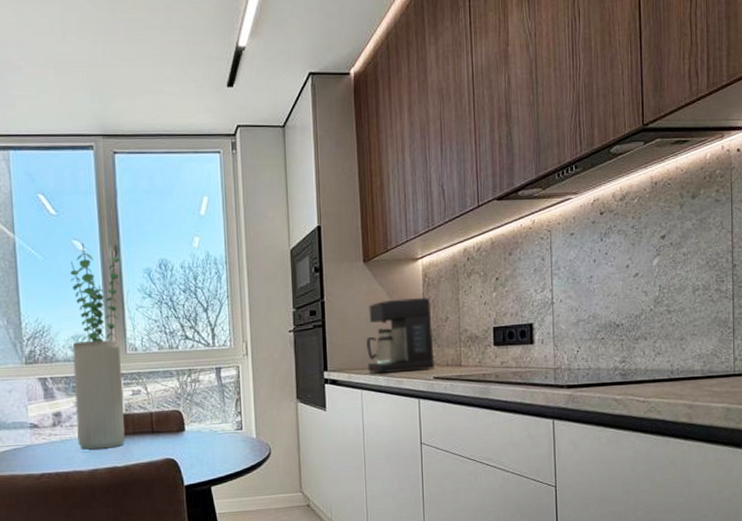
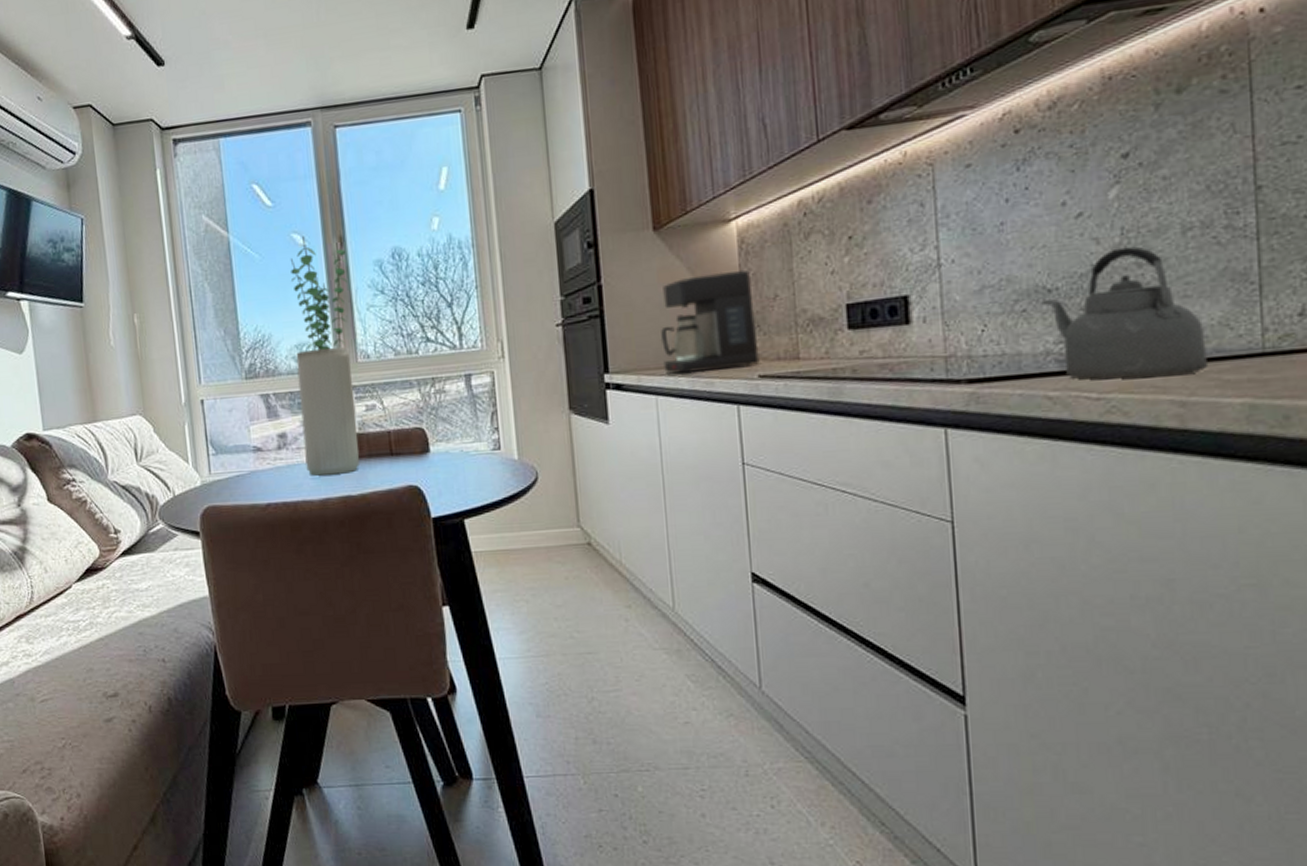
kettle: none [613,299,704,389] -> present [1041,246,1207,380]

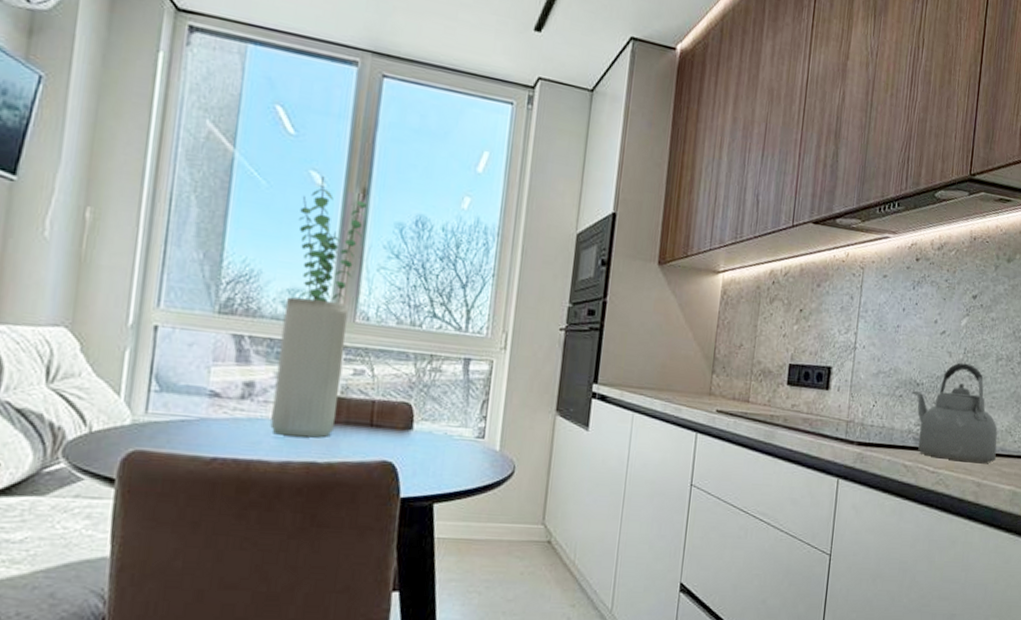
coffee maker: present [661,270,760,374] -> none [644,312,726,401]

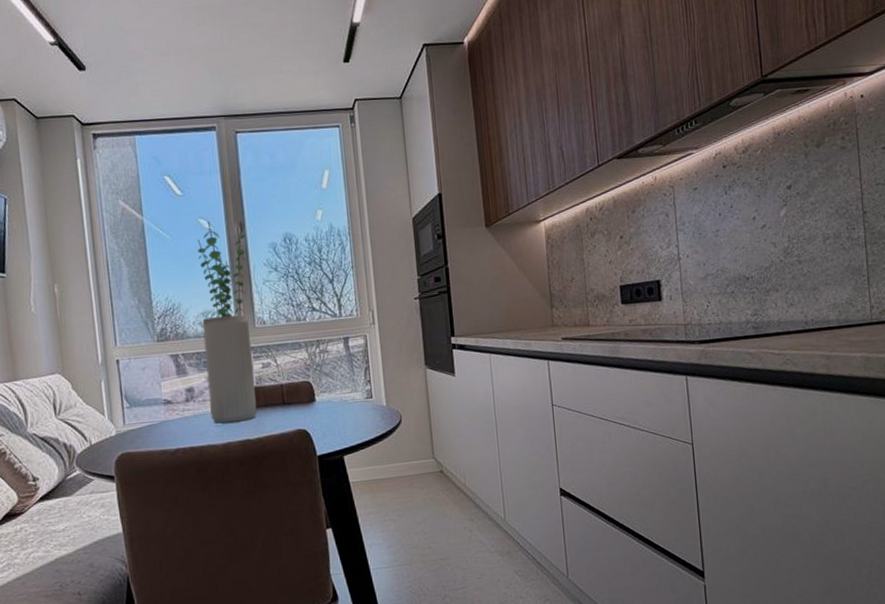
kettle: present [912,362,998,463] -> none [743,249,841,341]

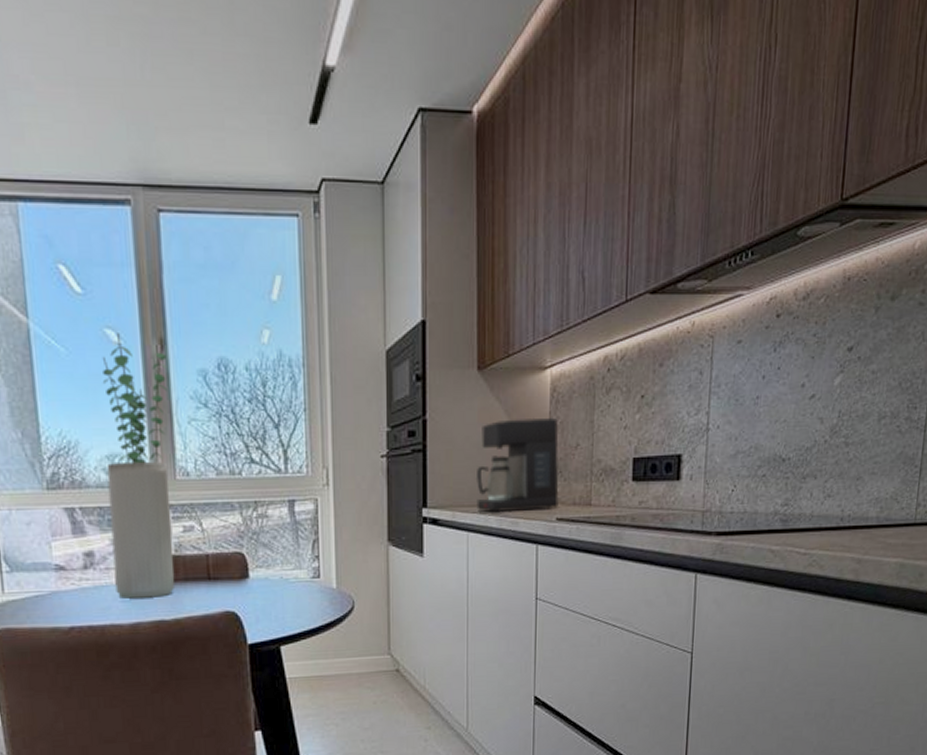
coffee maker: none [492,259,562,337] -> present [476,417,559,513]

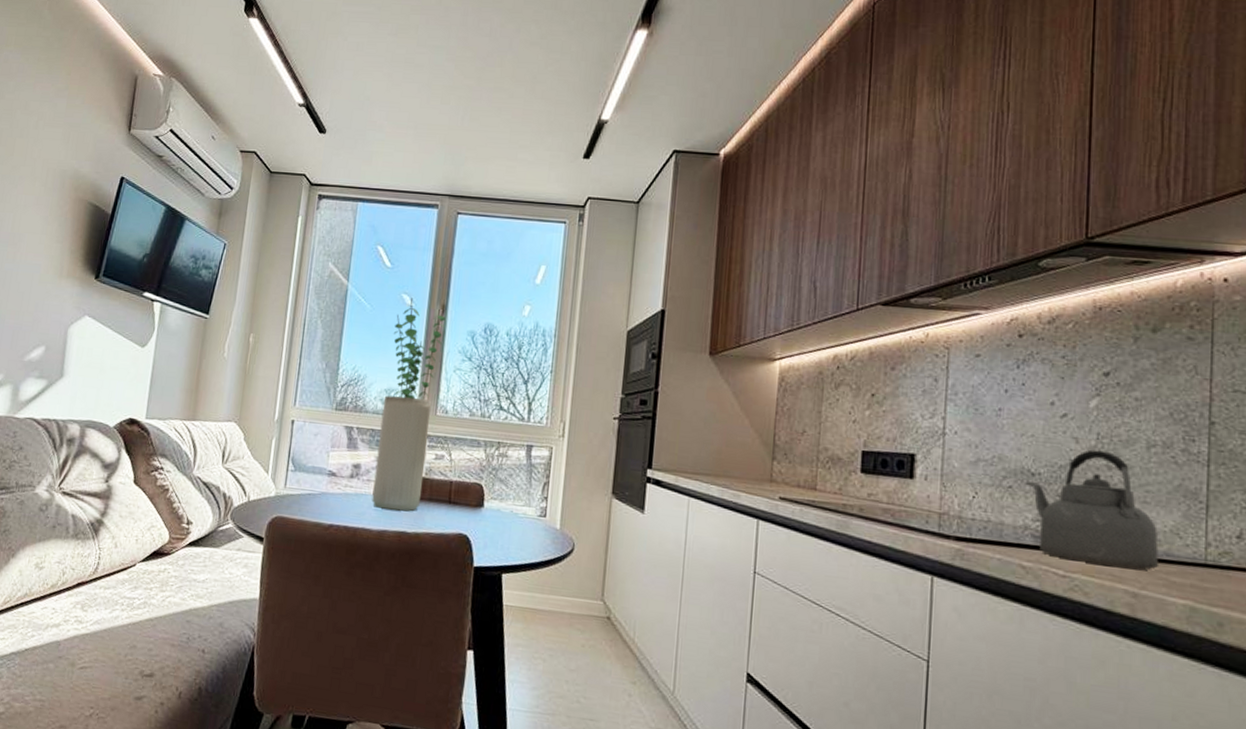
coffee maker: present [476,417,559,513] -> none [699,400,786,488]
kettle: none [776,428,881,539] -> present [1025,449,1159,570]

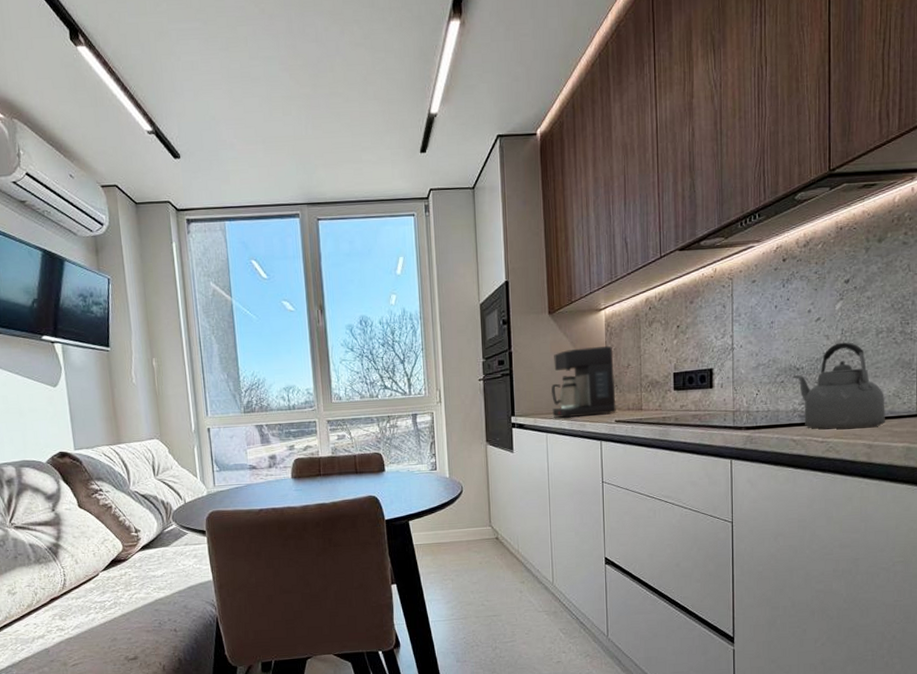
vase: present [372,298,446,512] -> none [281,303,333,488]
coffee maker: none [699,400,786,488] -> present [551,346,616,418]

